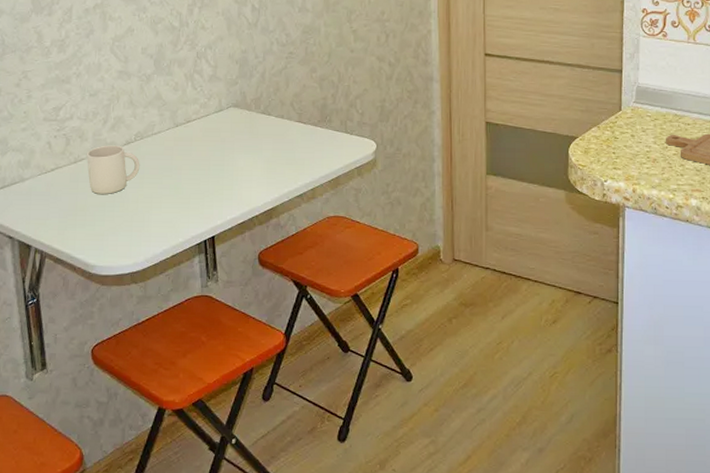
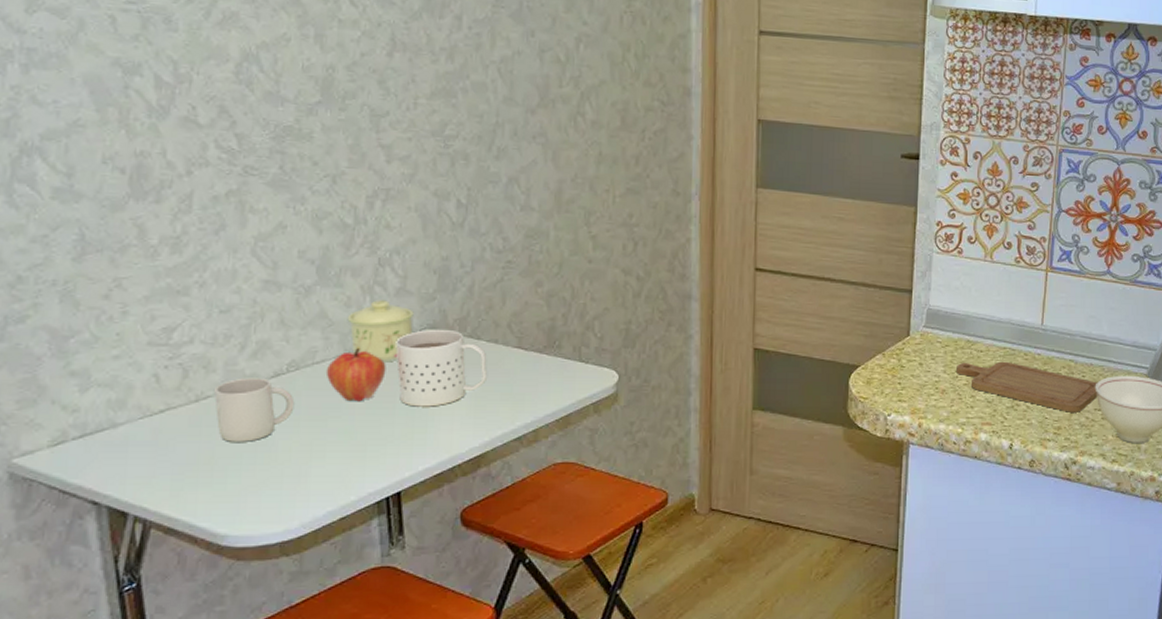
fruit: none [161,121,203,164] -> present [325,347,386,402]
sugar bowl: none [175,85,222,134] -> present [347,300,414,362]
mug: none [209,107,277,169] -> present [395,329,488,407]

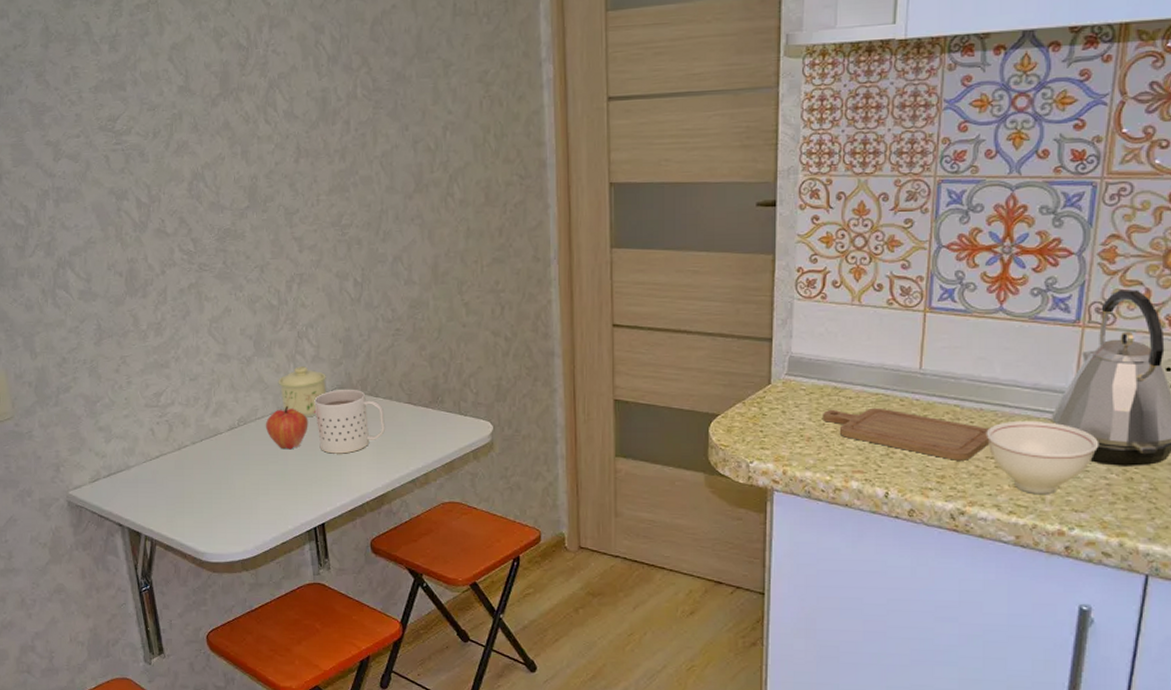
mug: present [213,377,295,443] -> none [189,431,245,482]

